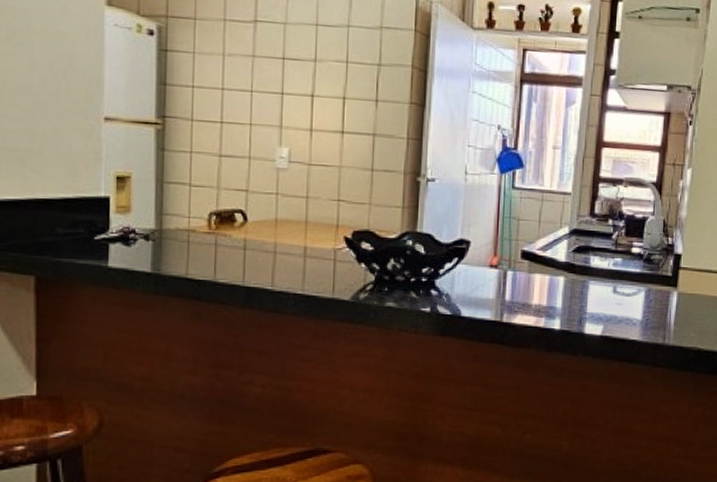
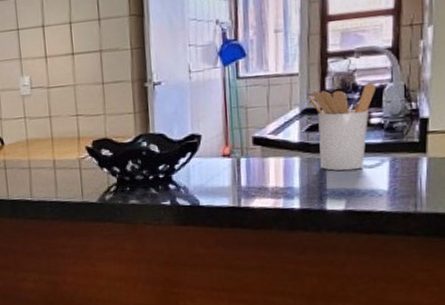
utensil holder: none [579,212,639,296] -> present [309,82,375,171]

